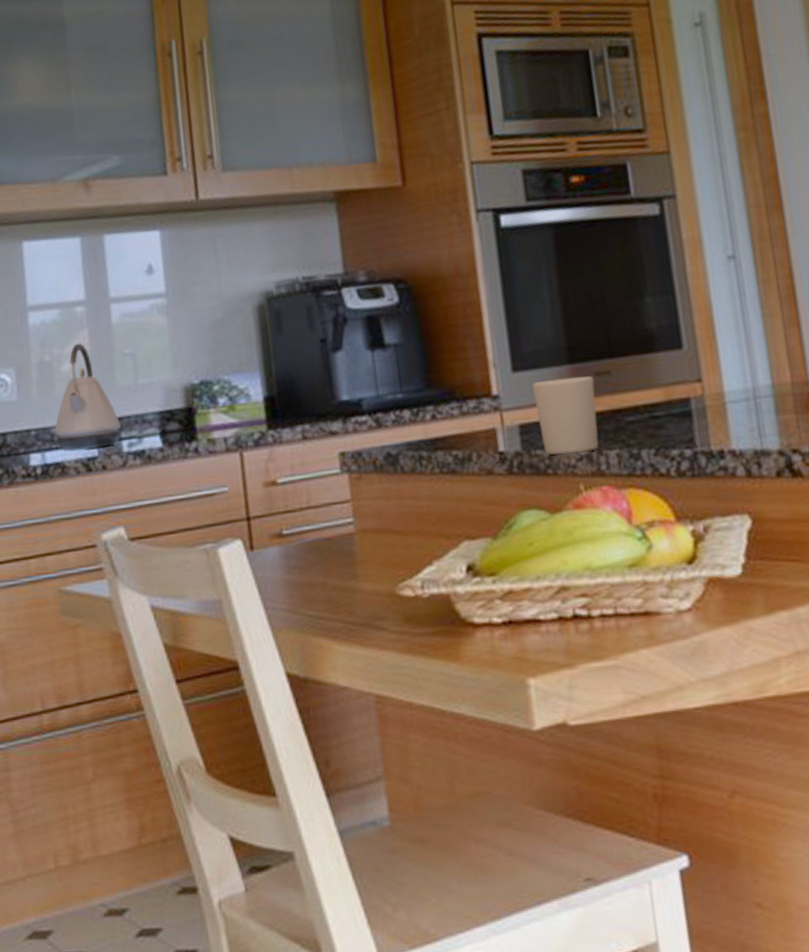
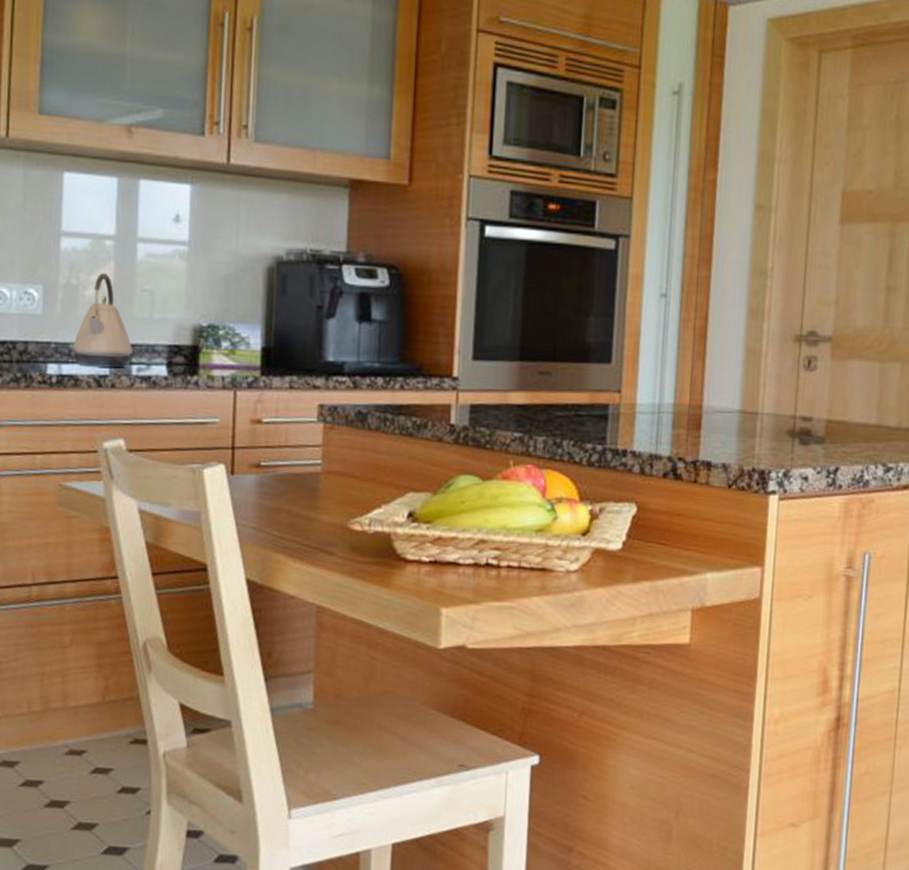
mug: present [532,376,599,455] -> none [486,371,536,435]

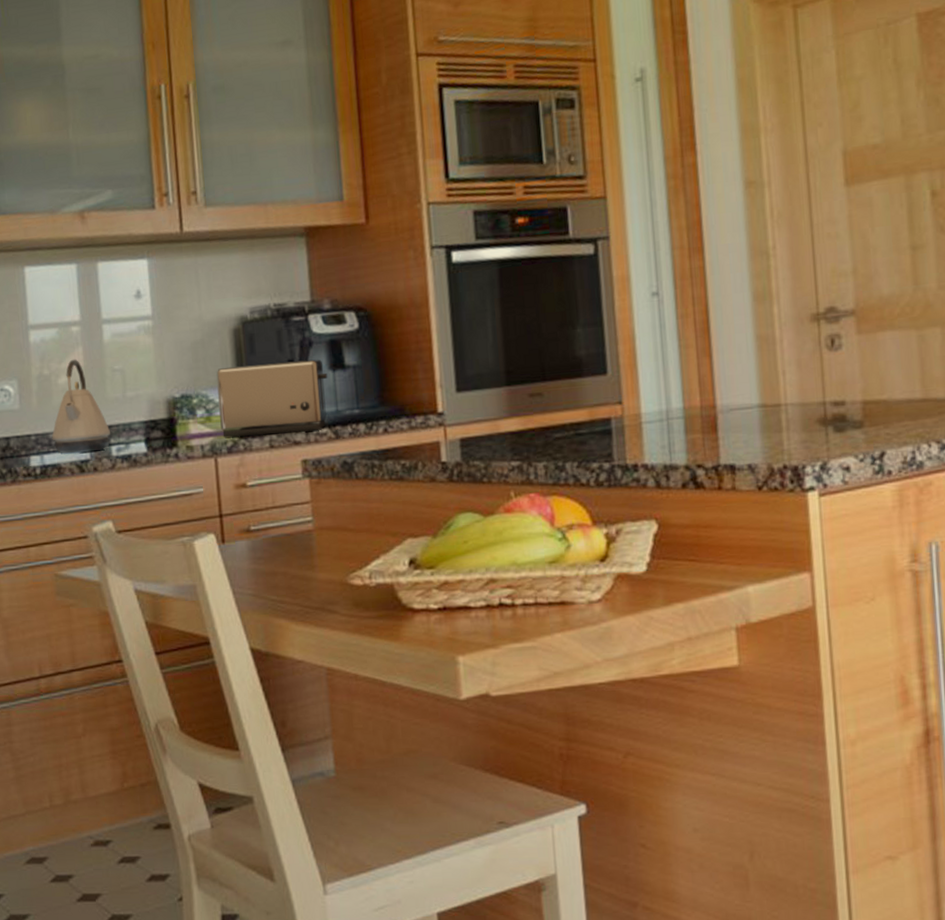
toaster: none [244,303,354,379] -> present [216,359,328,438]

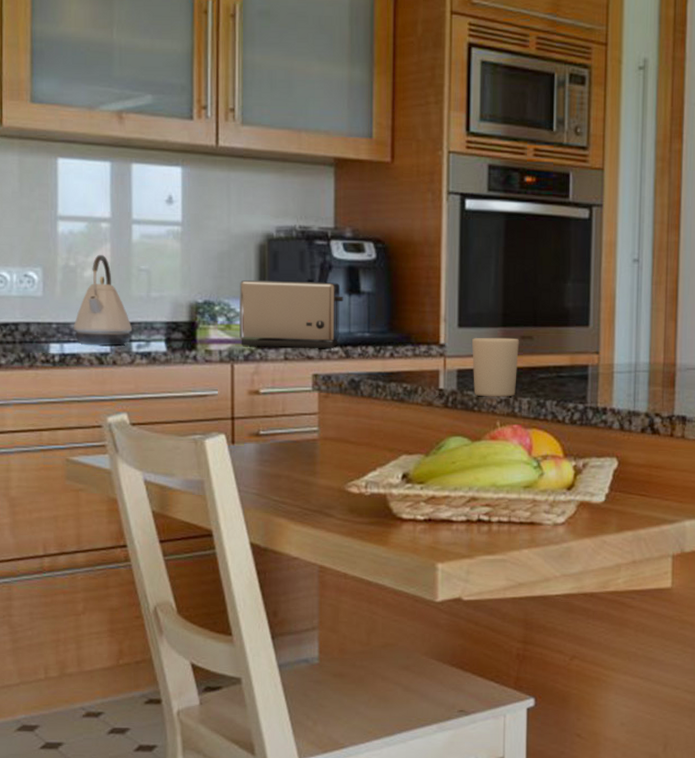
mug: none [474,397,529,466] -> present [472,337,519,397]

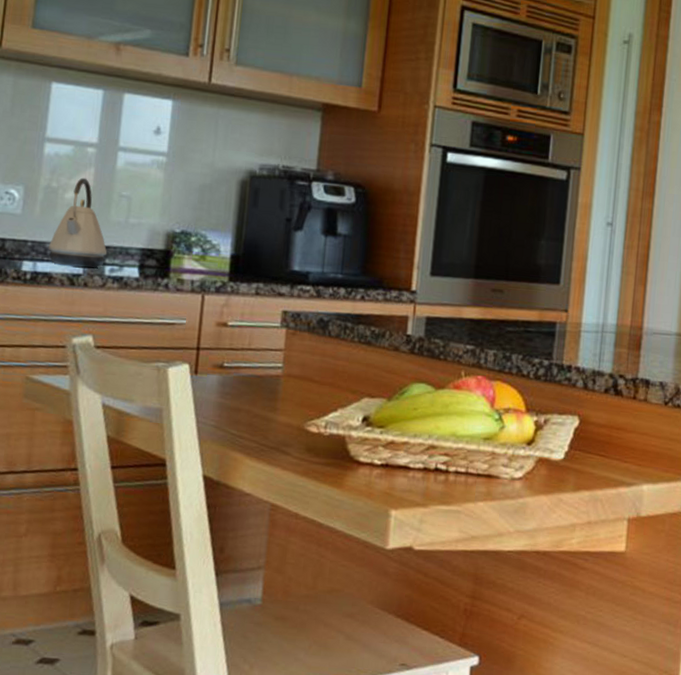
toaster: present [239,279,344,349] -> none [213,213,320,287]
mug: present [472,337,519,397] -> none [441,287,490,348]

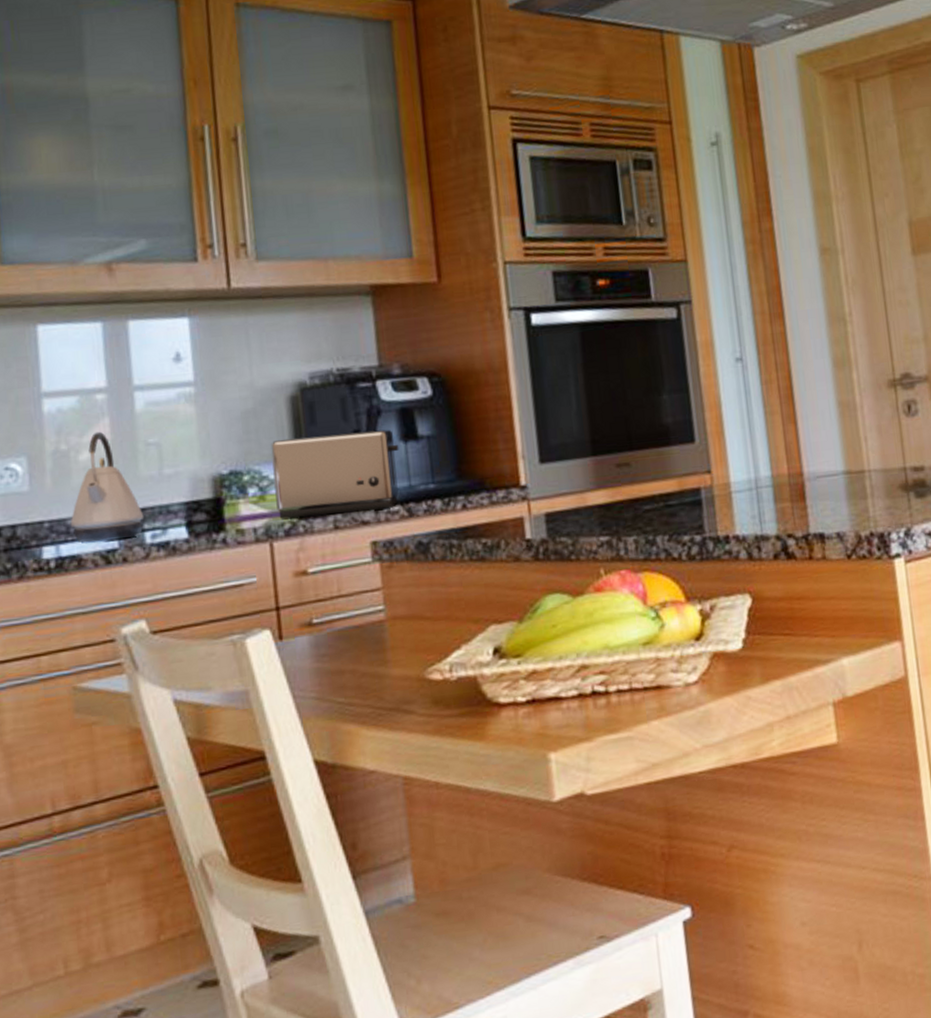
toaster: none [213,213,320,287] -> present [270,429,399,519]

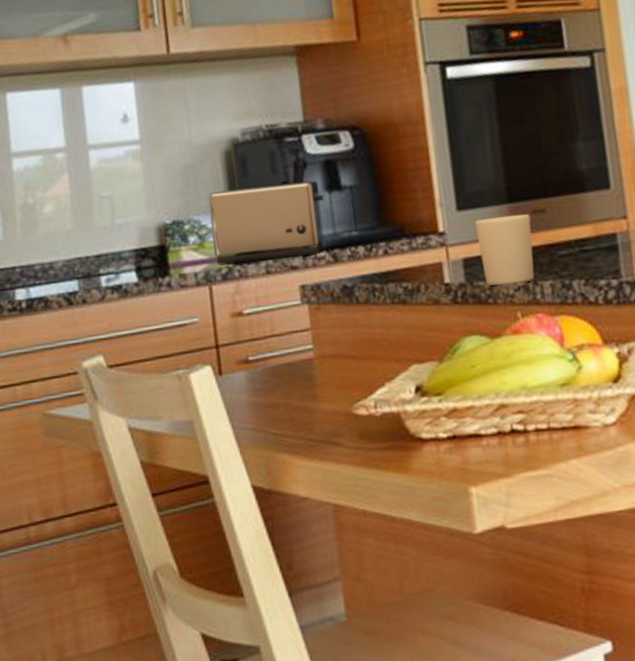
kettle: present [70,431,144,543] -> none [37,186,100,286]
mug: none [558,467,619,542] -> present [475,214,535,286]

